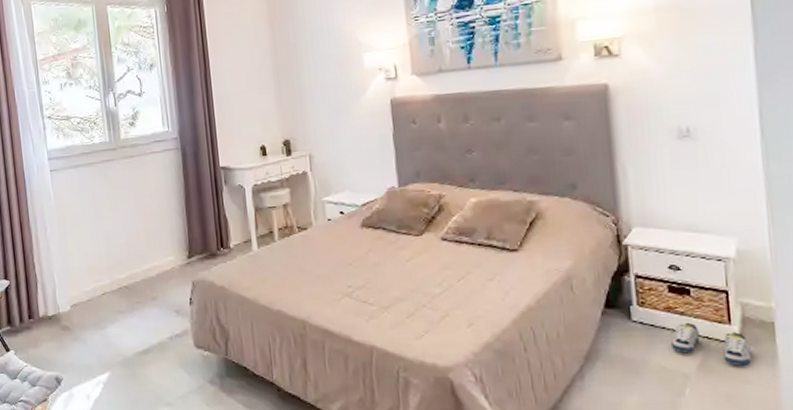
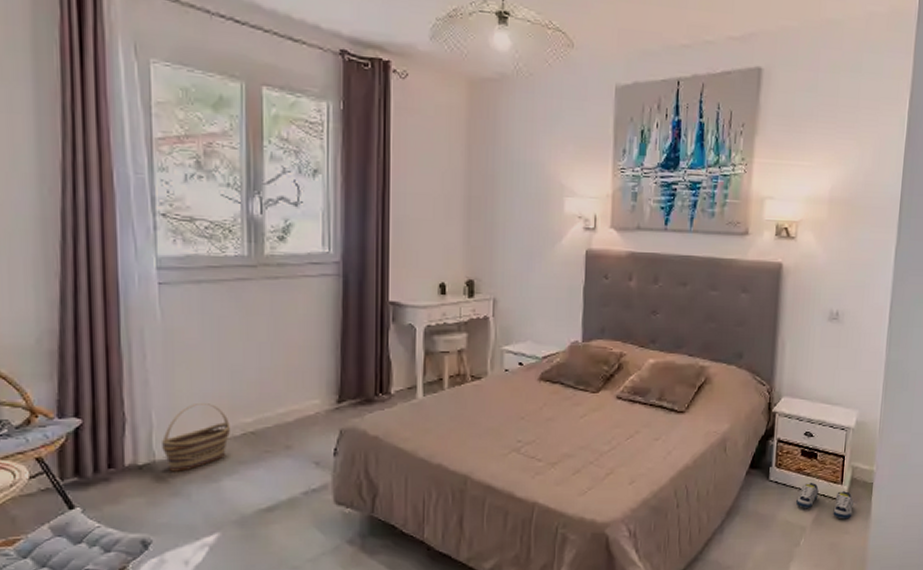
basket: none [63,264,110,321] -> present [162,404,231,472]

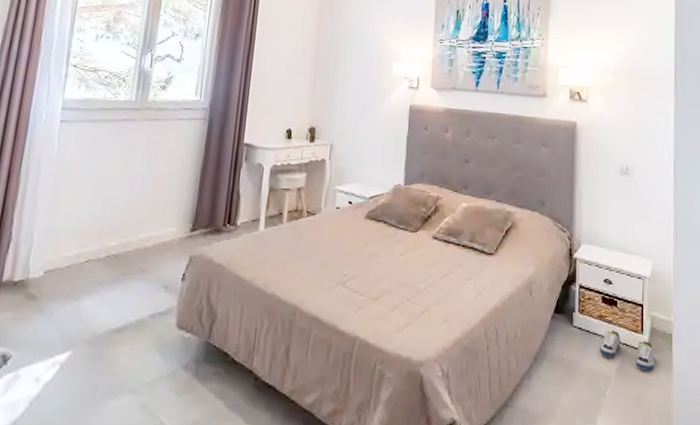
basket: present [162,404,231,472] -> none [36,226,98,289]

